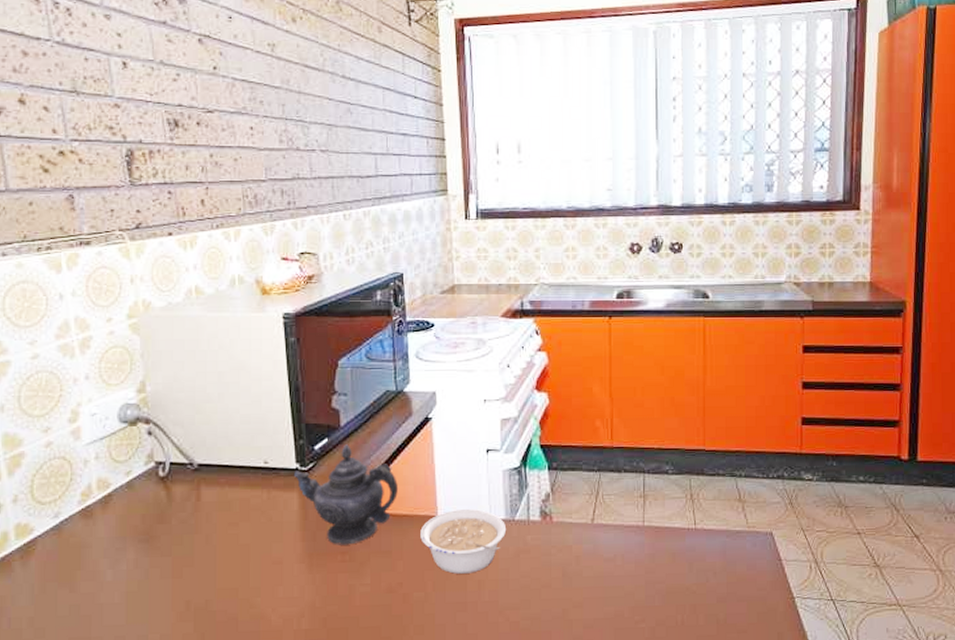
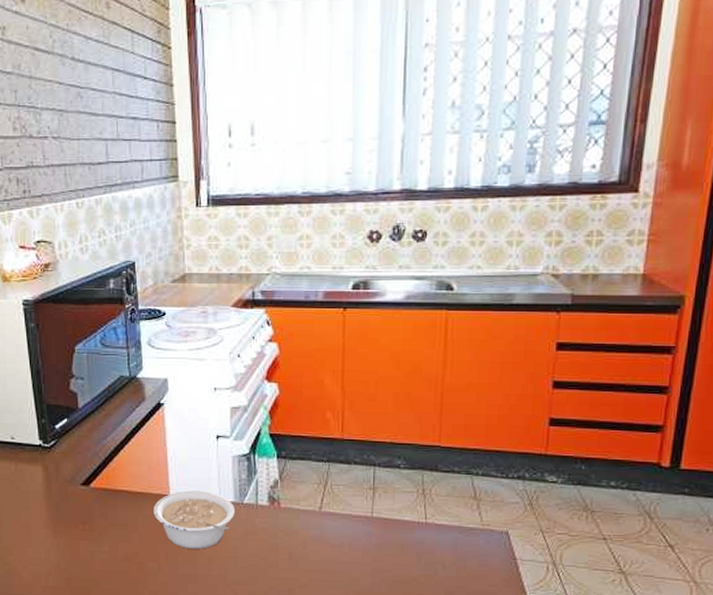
teapot: present [293,444,398,545] -> none [37,425,132,516]

